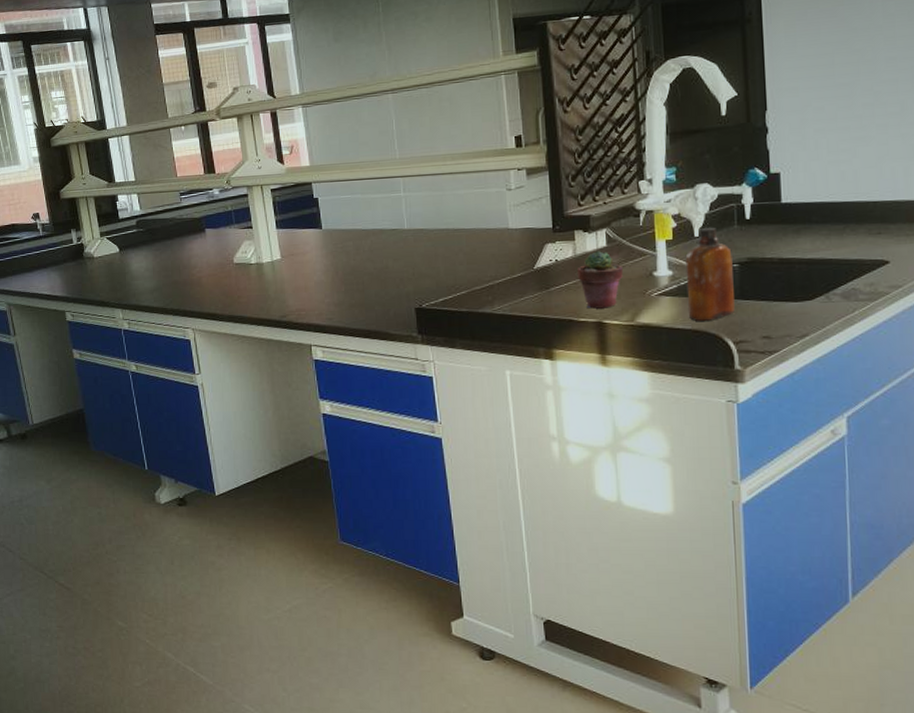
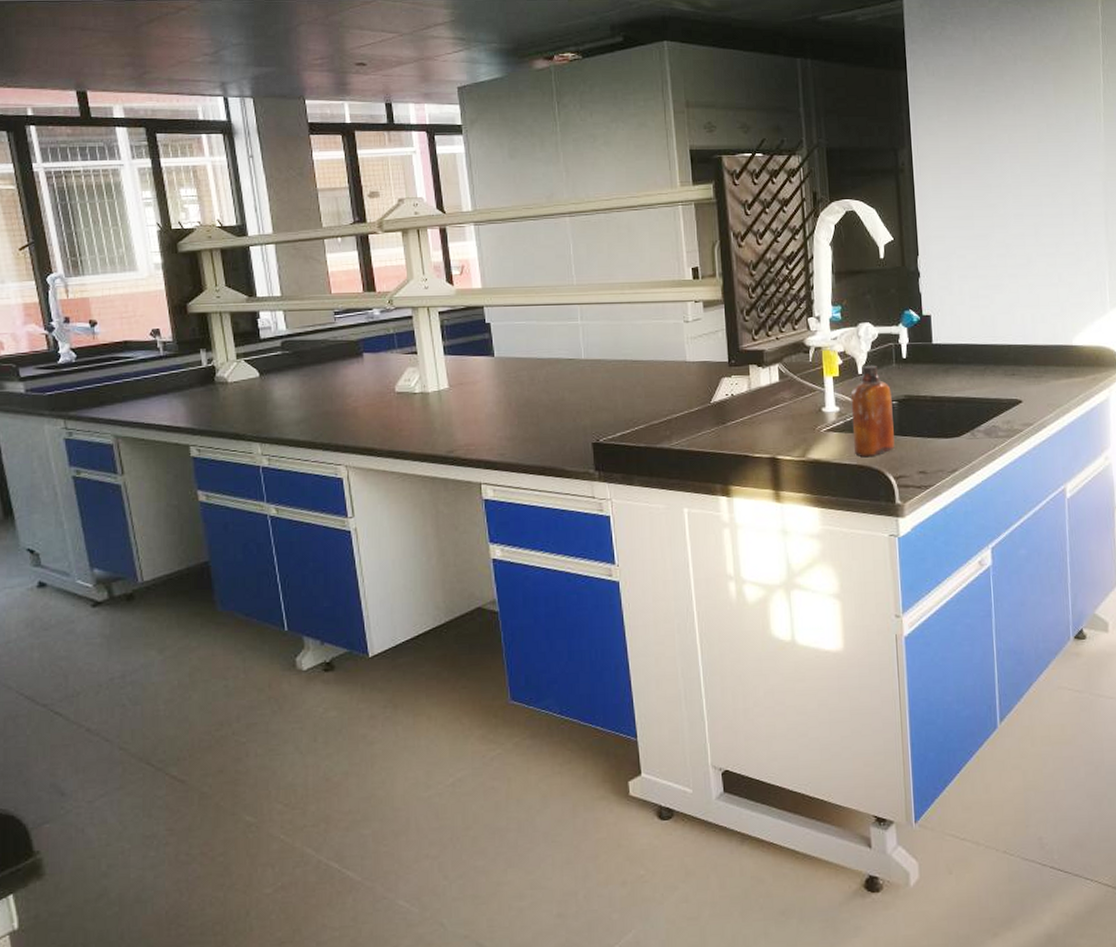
potted succulent: present [578,251,623,309] -> none [752,386,795,444]

